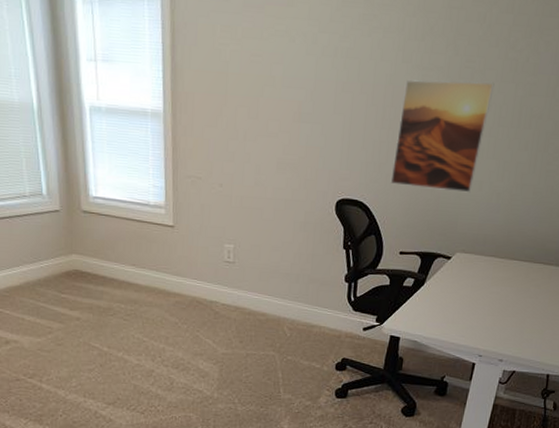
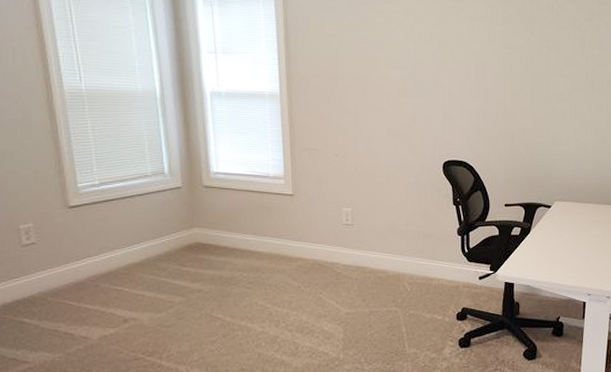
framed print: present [390,79,495,193] -> none [489,56,568,149]

